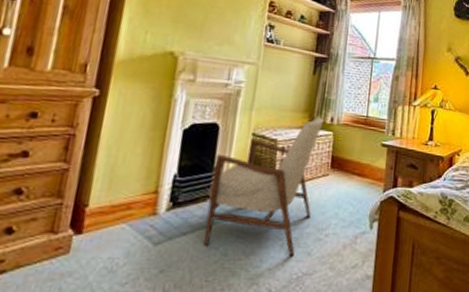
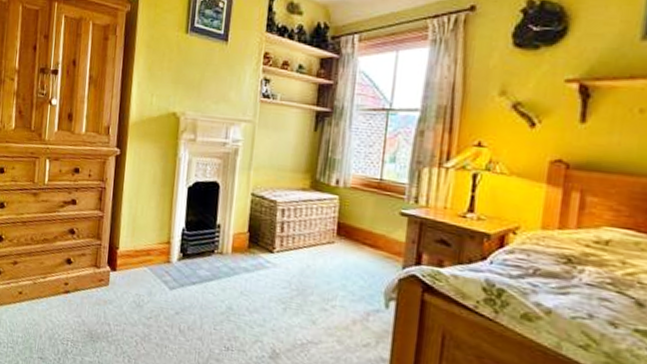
armchair: present [204,117,324,257] -> none [211,178,327,322]

